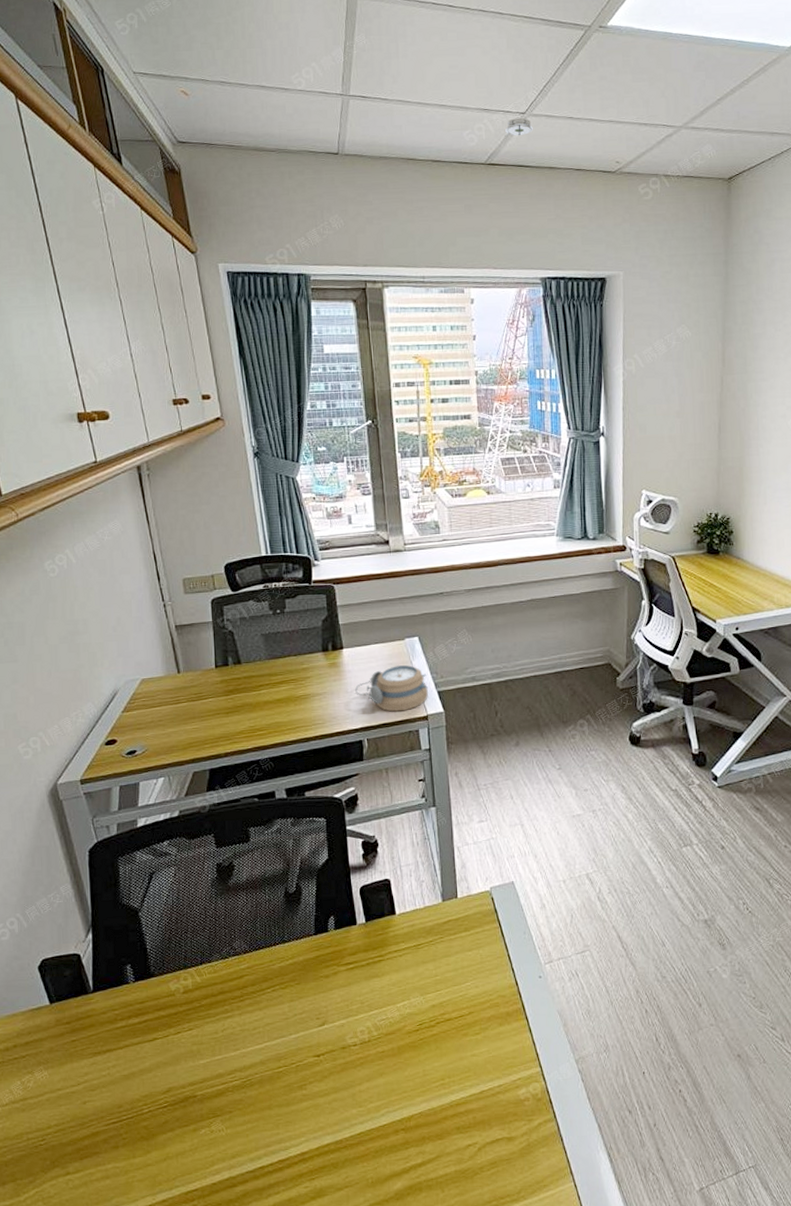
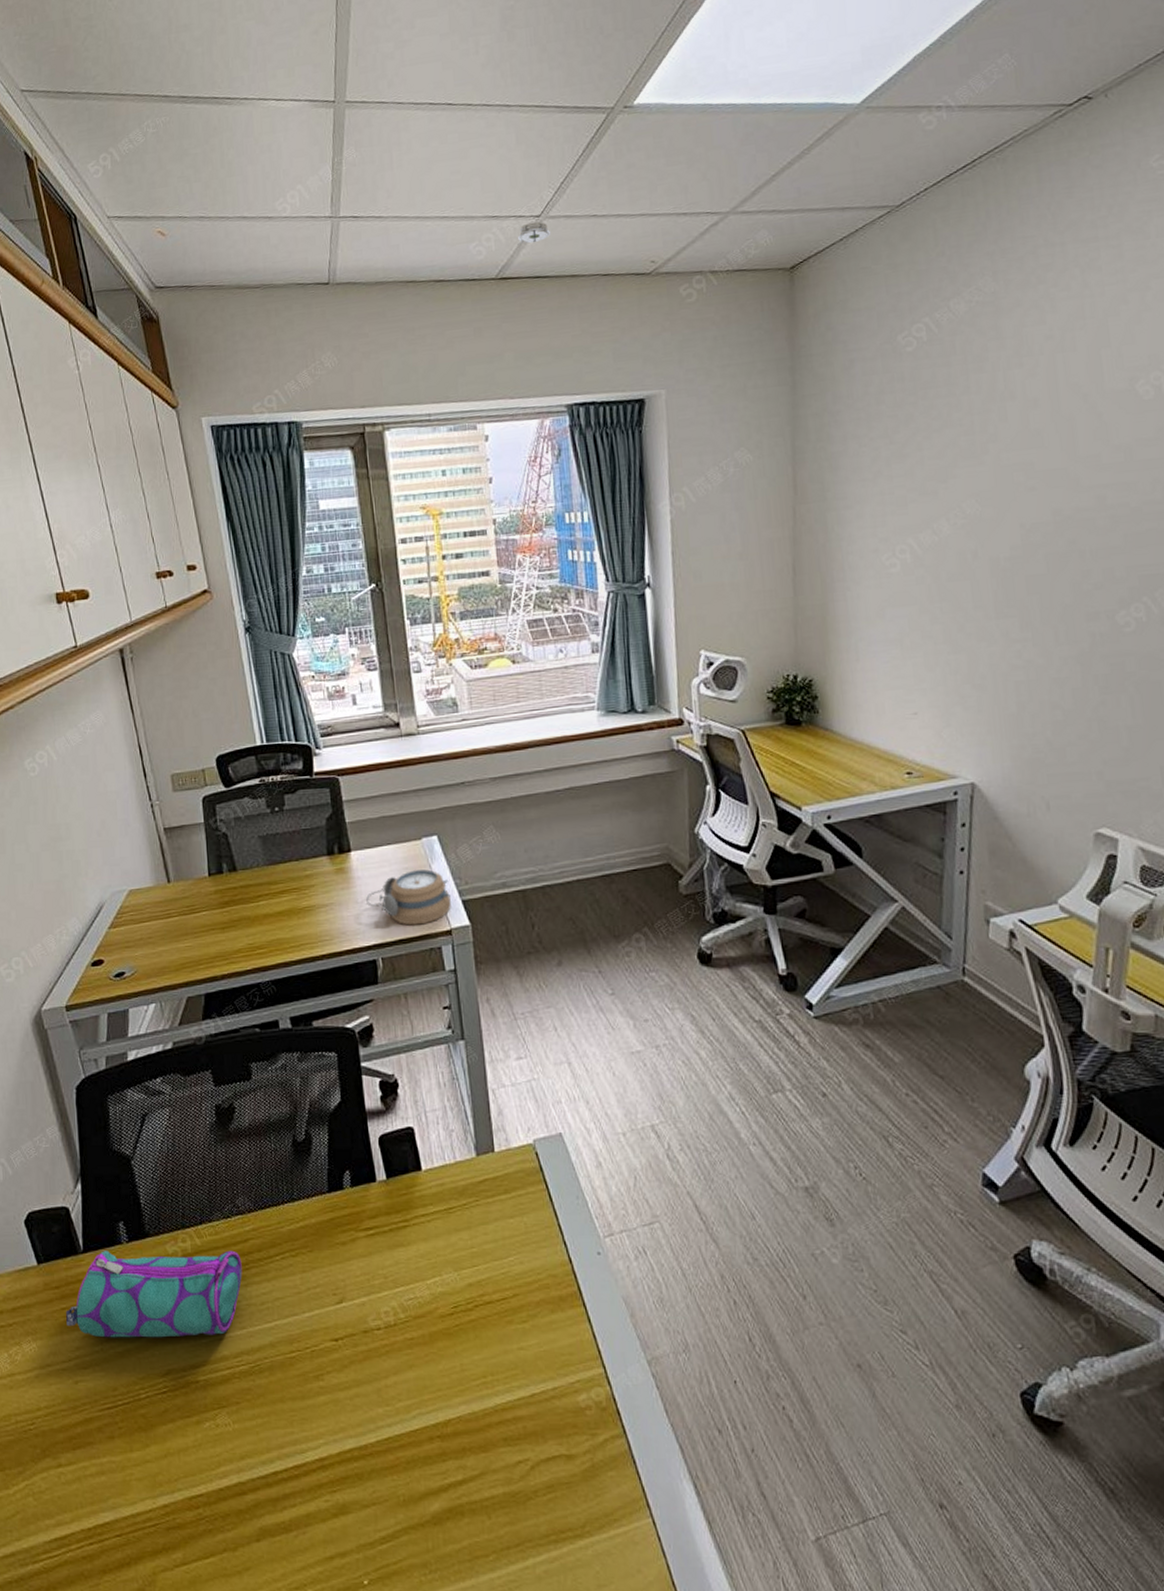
pencil case: none [76,985,237,1064] -> present [66,1250,243,1338]

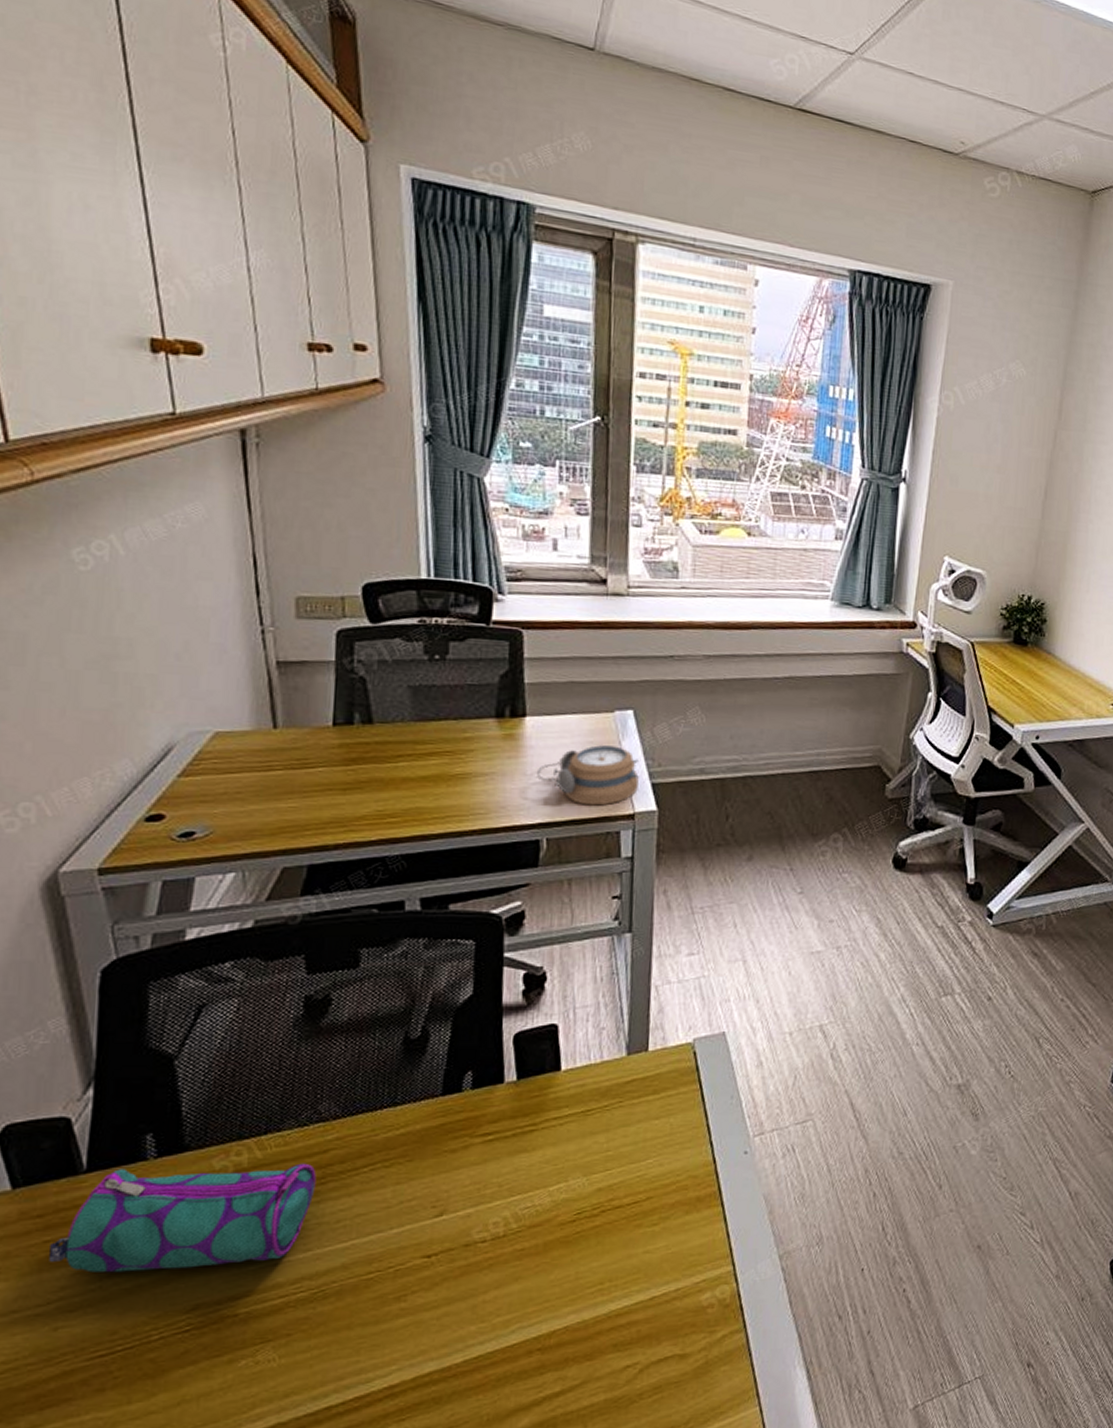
smoke detector: present [517,221,551,245] -> none [824,56,863,82]

